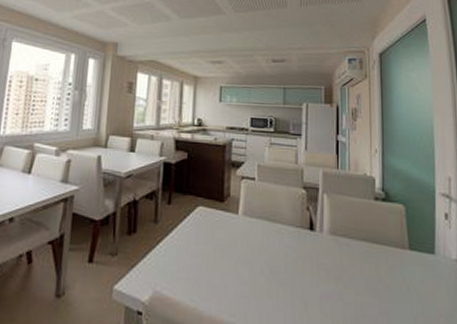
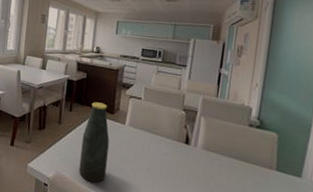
bottle: none [184,188,220,299] -> present [79,102,110,183]

